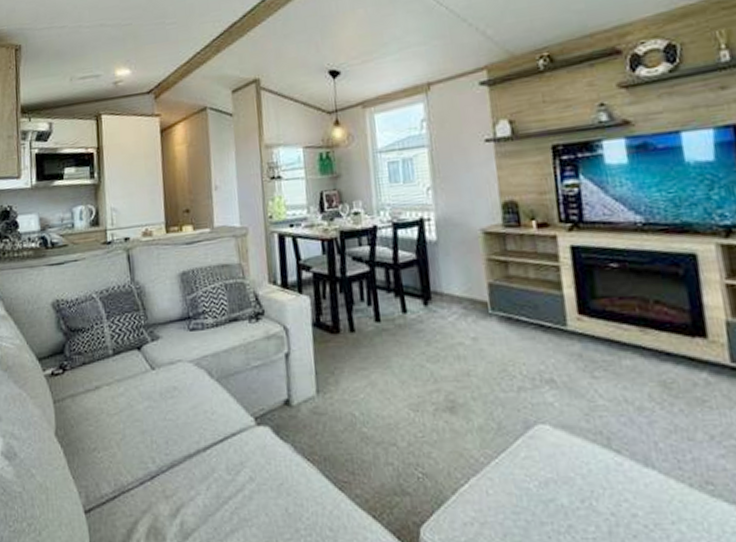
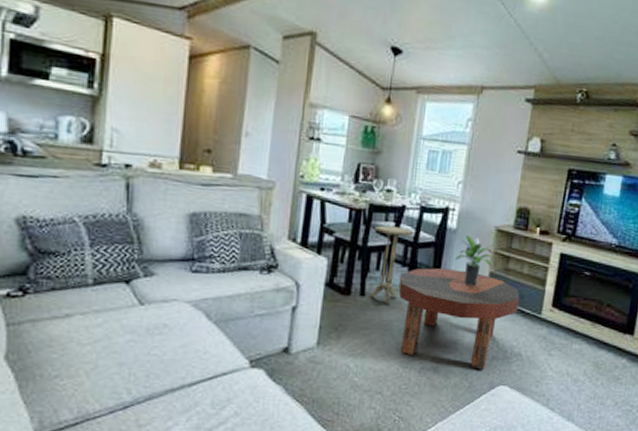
side table: none [350,249,392,338] -> present [368,225,414,305]
coffee table: none [387,286,536,406] -> present [398,268,520,370]
potted plant: none [443,244,490,304] -> present [455,234,494,287]

